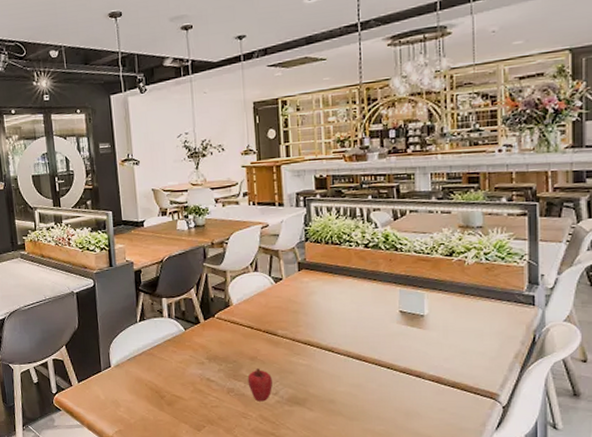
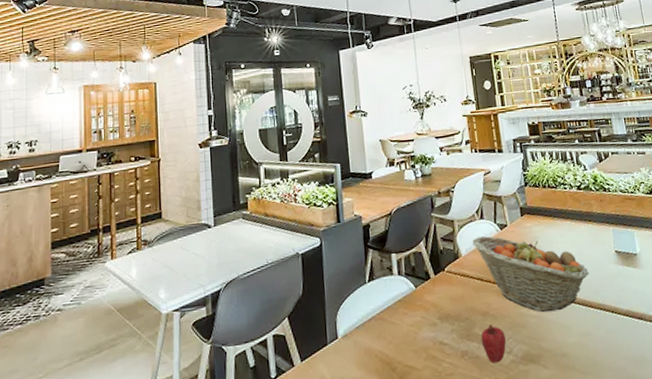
fruit basket: none [244,288,367,362] -> present [472,236,589,312]

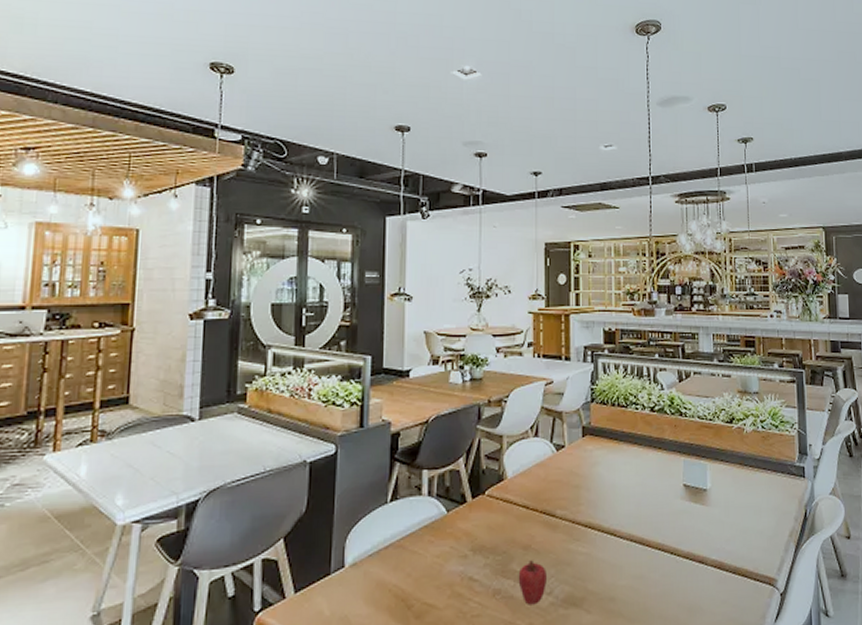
fruit basket: present [472,236,589,312] -> none [521,457,651,550]

